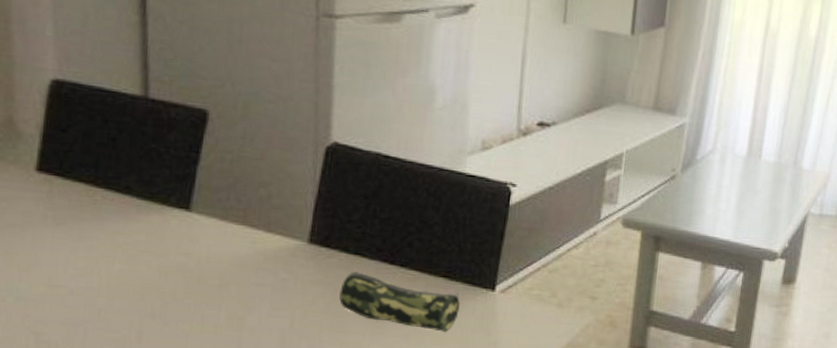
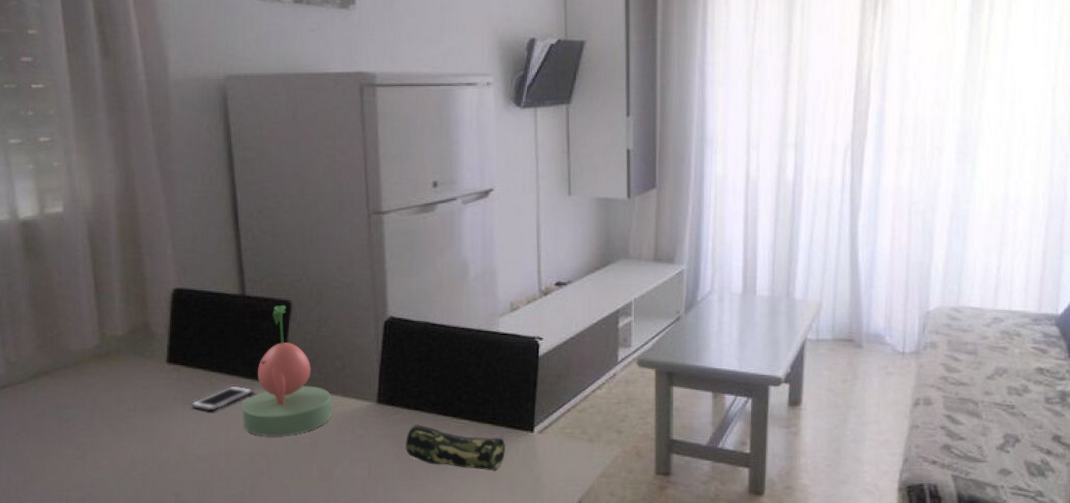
cell phone: none [65,206,151,236] -> present [191,385,254,412]
plant: none [133,114,251,273] -> present [242,305,332,436]

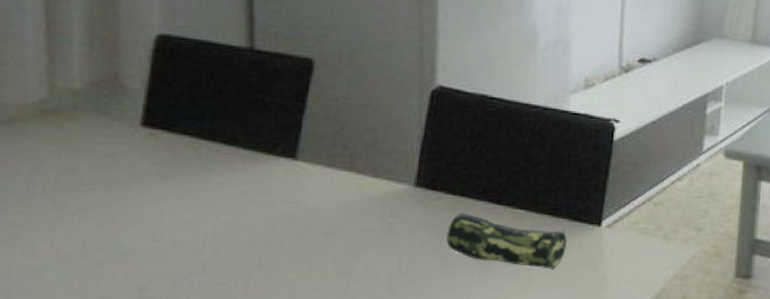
cell phone: present [191,385,254,412] -> none [170,158,257,189]
plant: present [242,305,332,436] -> none [239,64,358,221]

